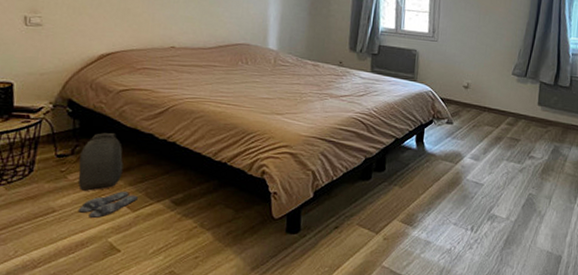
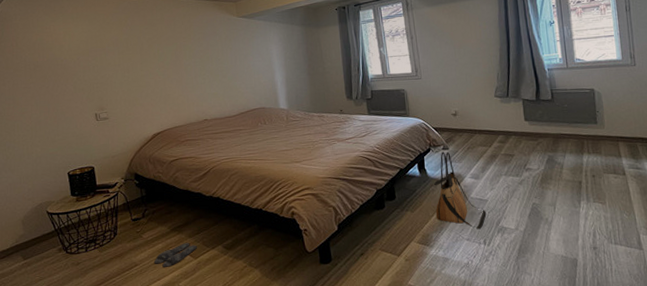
backpack: present [78,132,124,191] -> none [149,195,183,246]
tote bag: none [425,126,480,214] -> present [434,151,487,229]

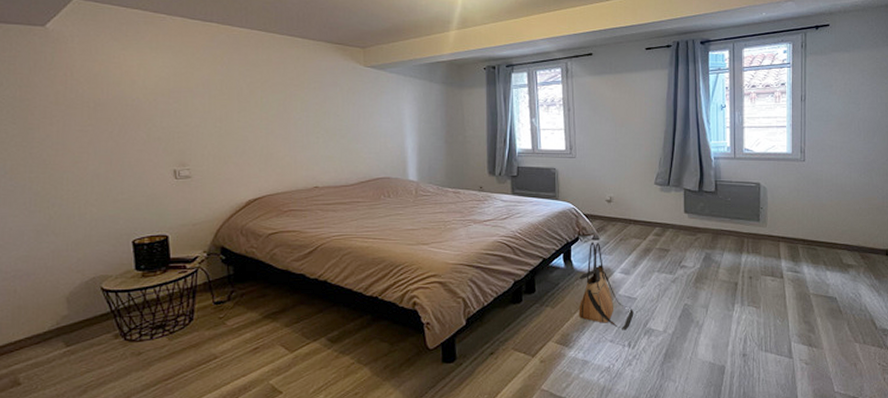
slippers: present [154,243,197,267] -> none [239,333,294,361]

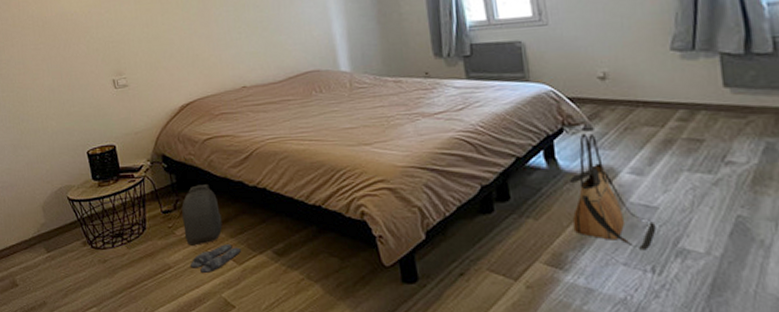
backpack: none [236,275,278,335] -> present [181,183,223,246]
slippers: none [239,333,294,361] -> present [191,244,241,273]

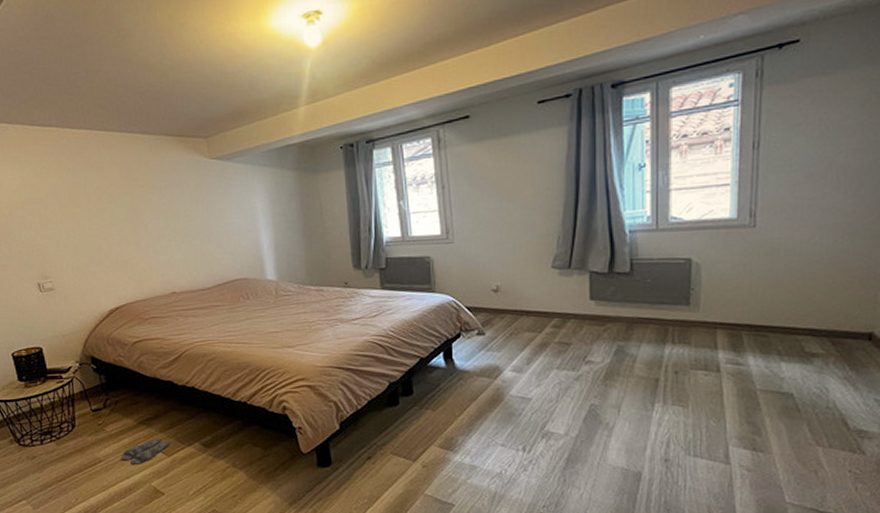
backpack: present [181,183,223,246] -> none [111,383,152,441]
tote bag: present [570,133,657,249] -> none [463,337,529,433]

